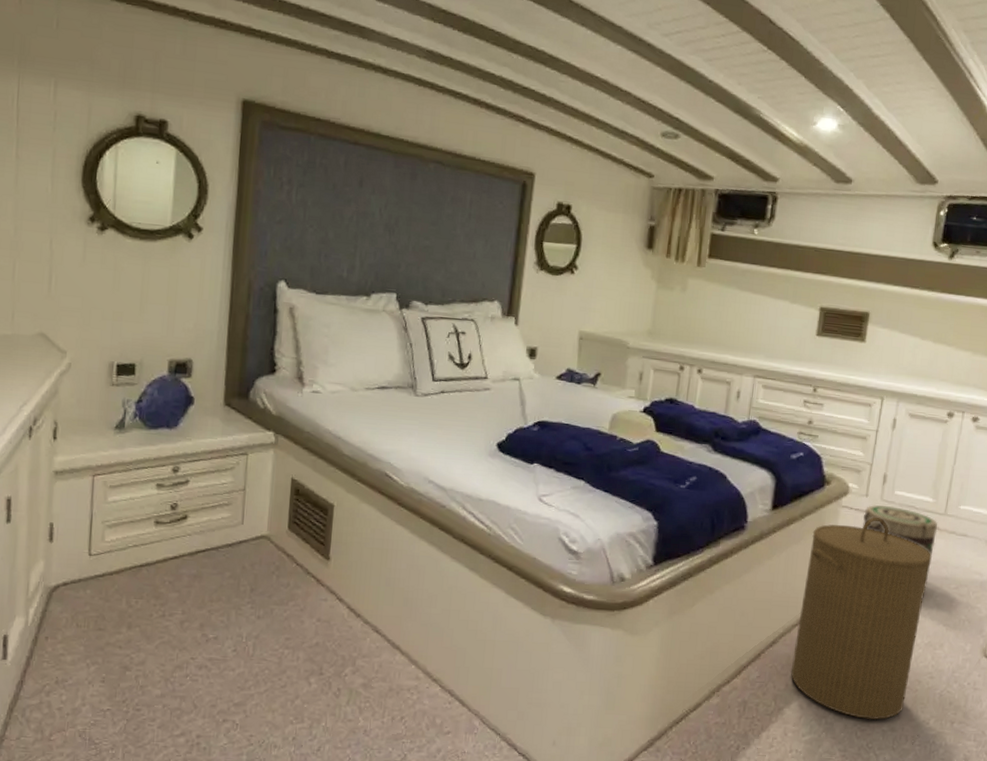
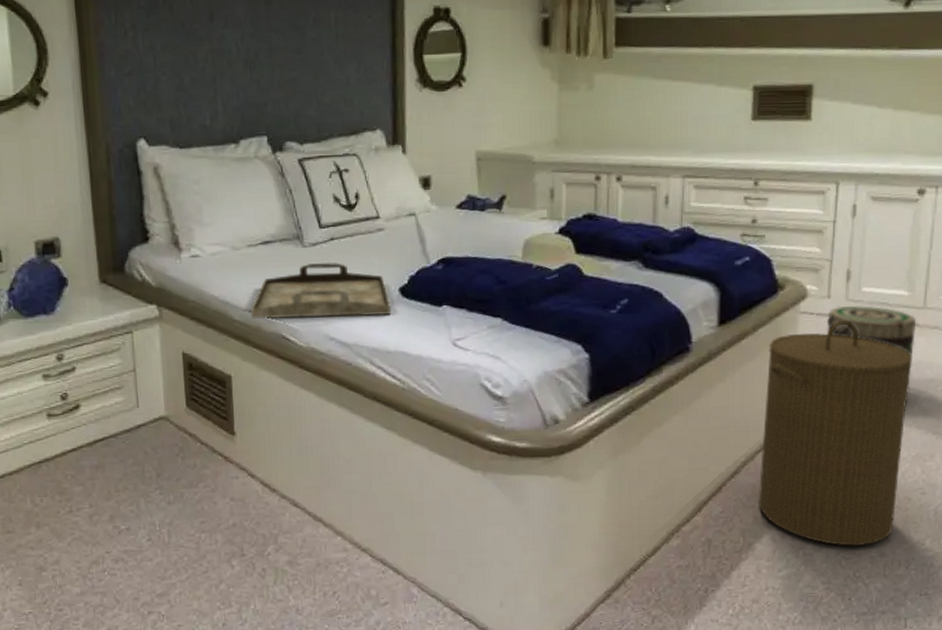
serving tray: none [359,411,488,466] -> present [249,262,392,320]

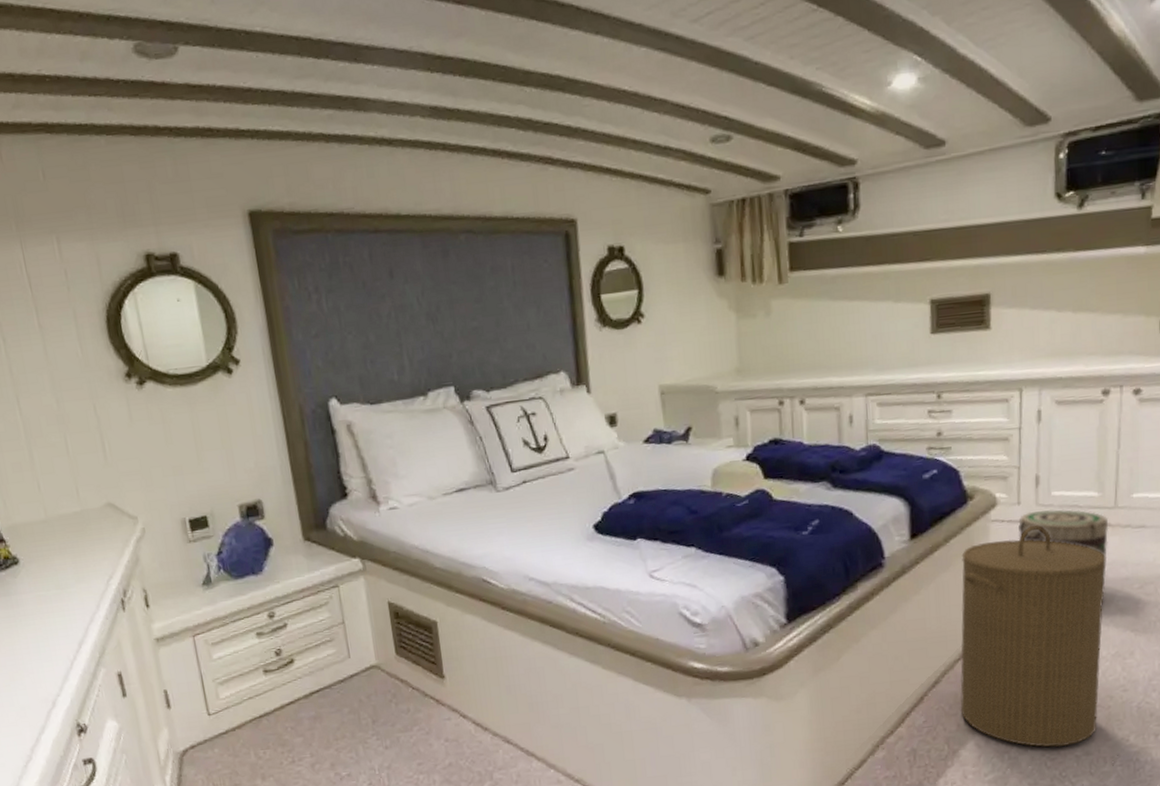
serving tray: present [249,262,392,320] -> none [449,504,588,565]

